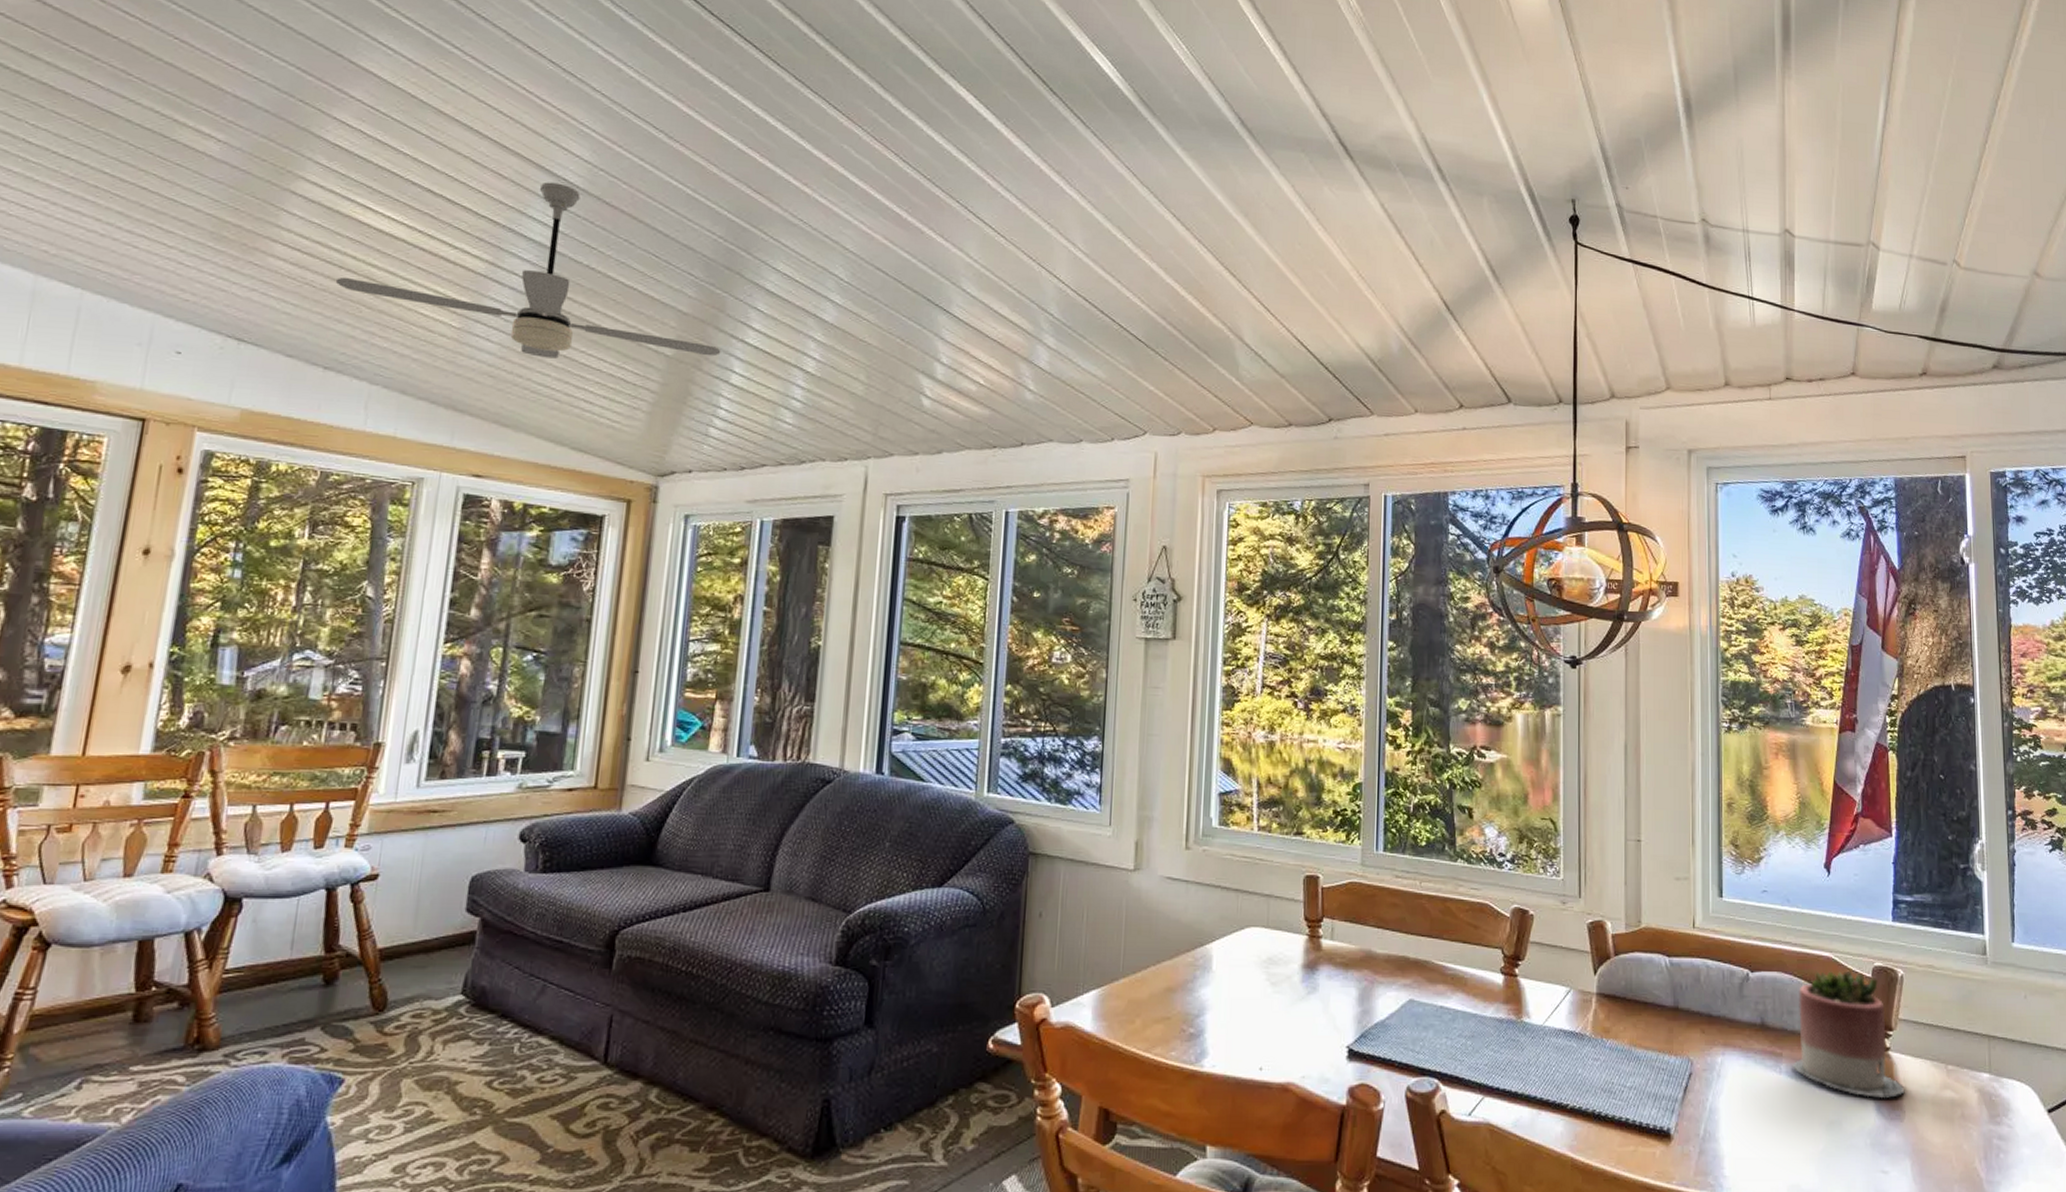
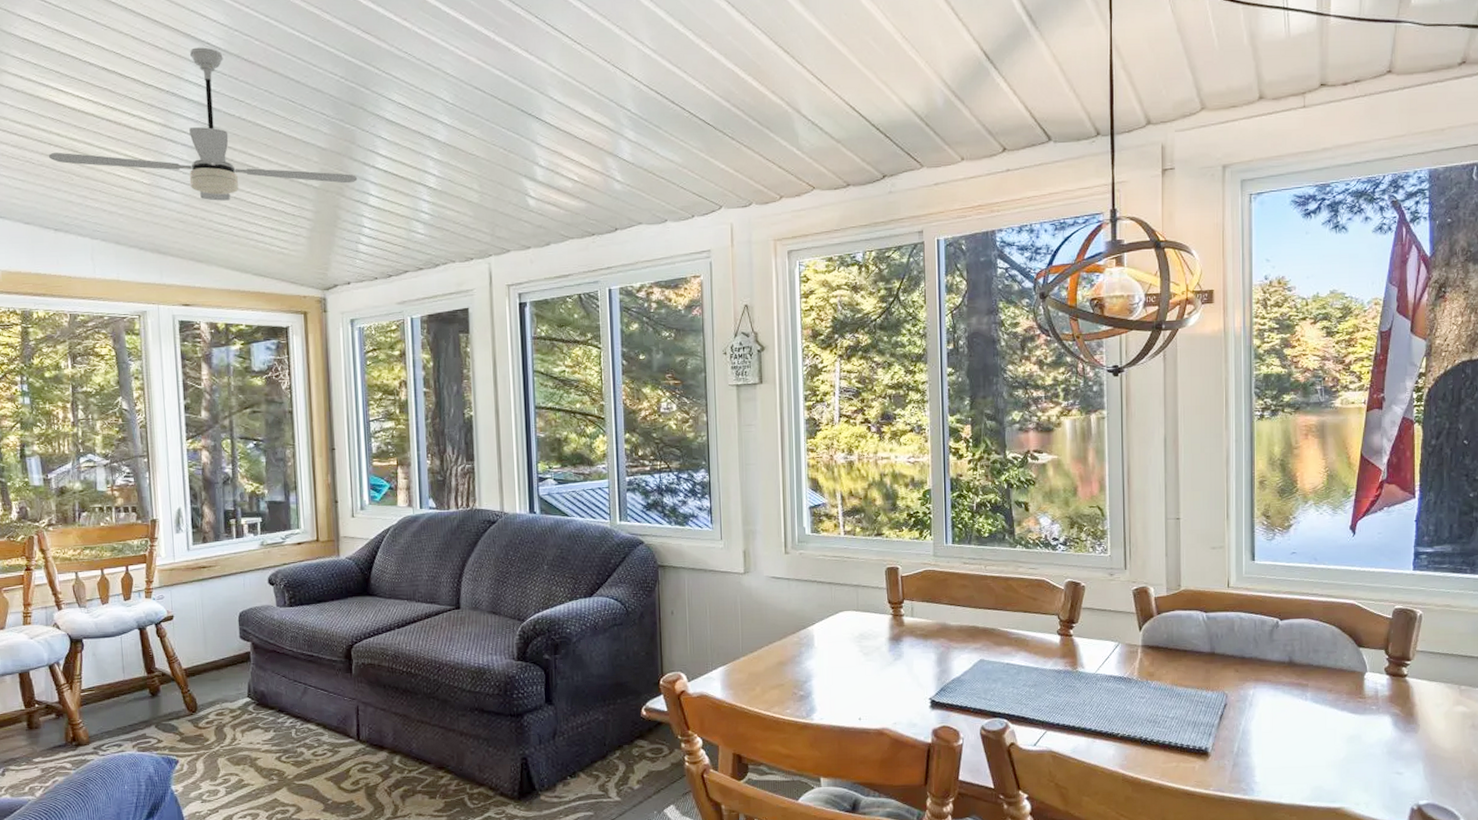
succulent planter: present [1793,970,1905,1098] -> none [1318,613,1420,716]

